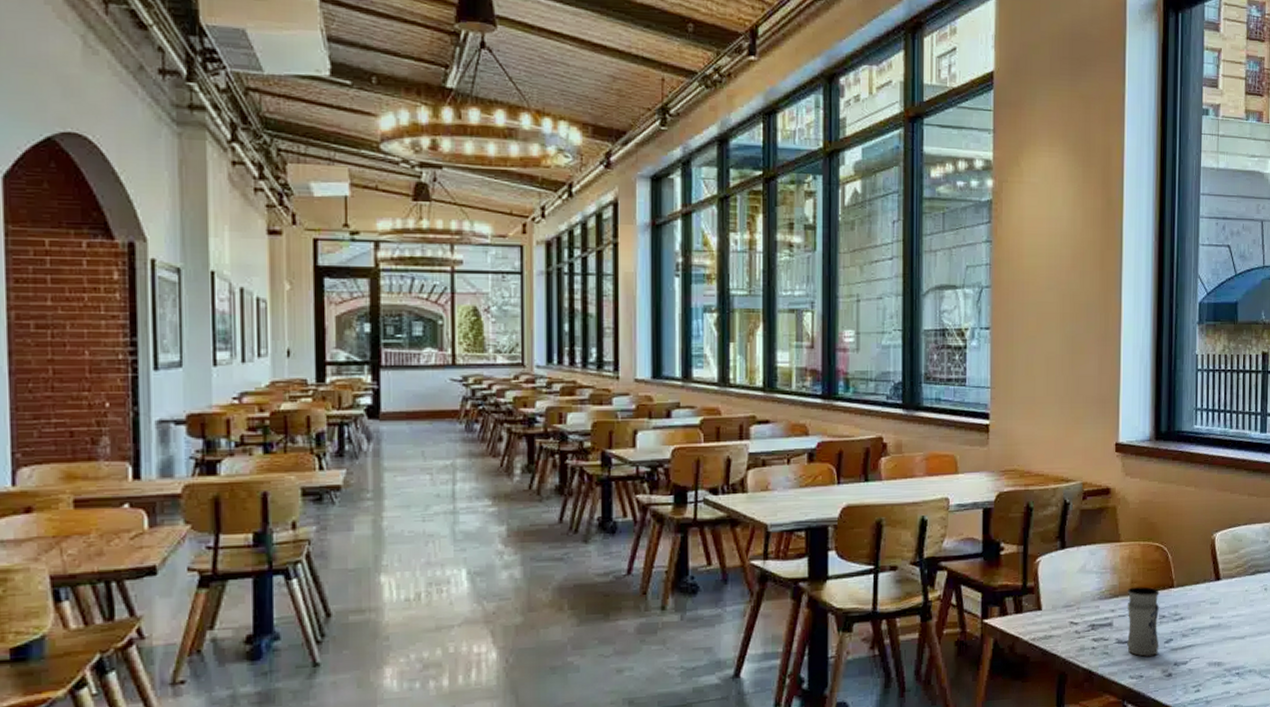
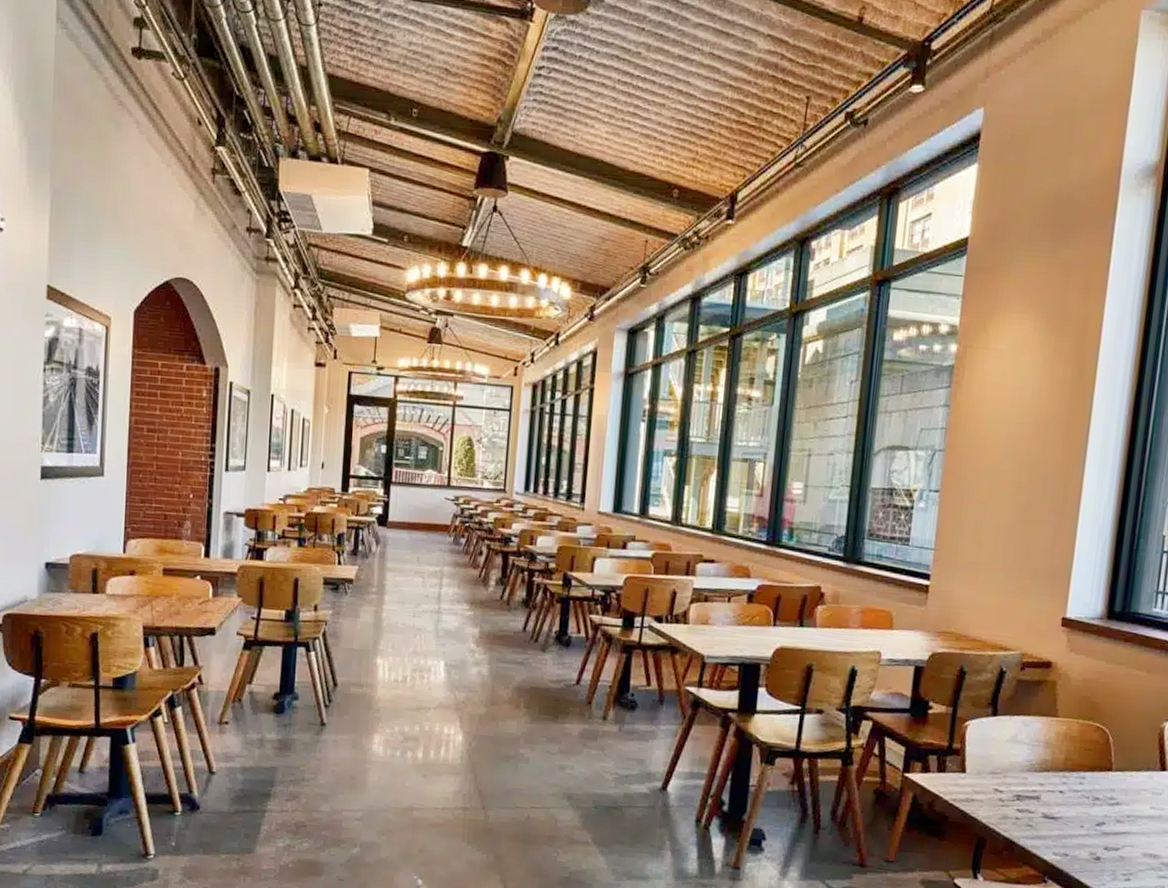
jar: present [1127,586,1159,657] -> none [1053,764,1095,836]

